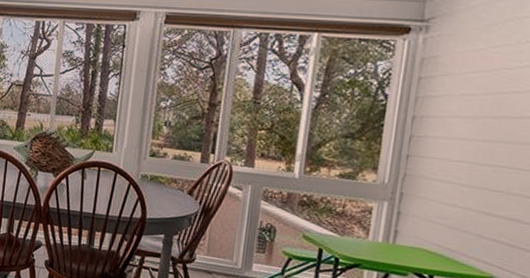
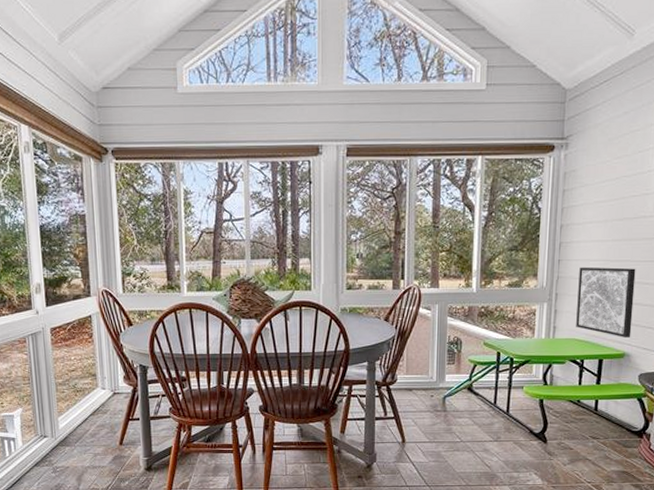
wall art: none [425,166,515,259] -> present [576,267,636,337]

